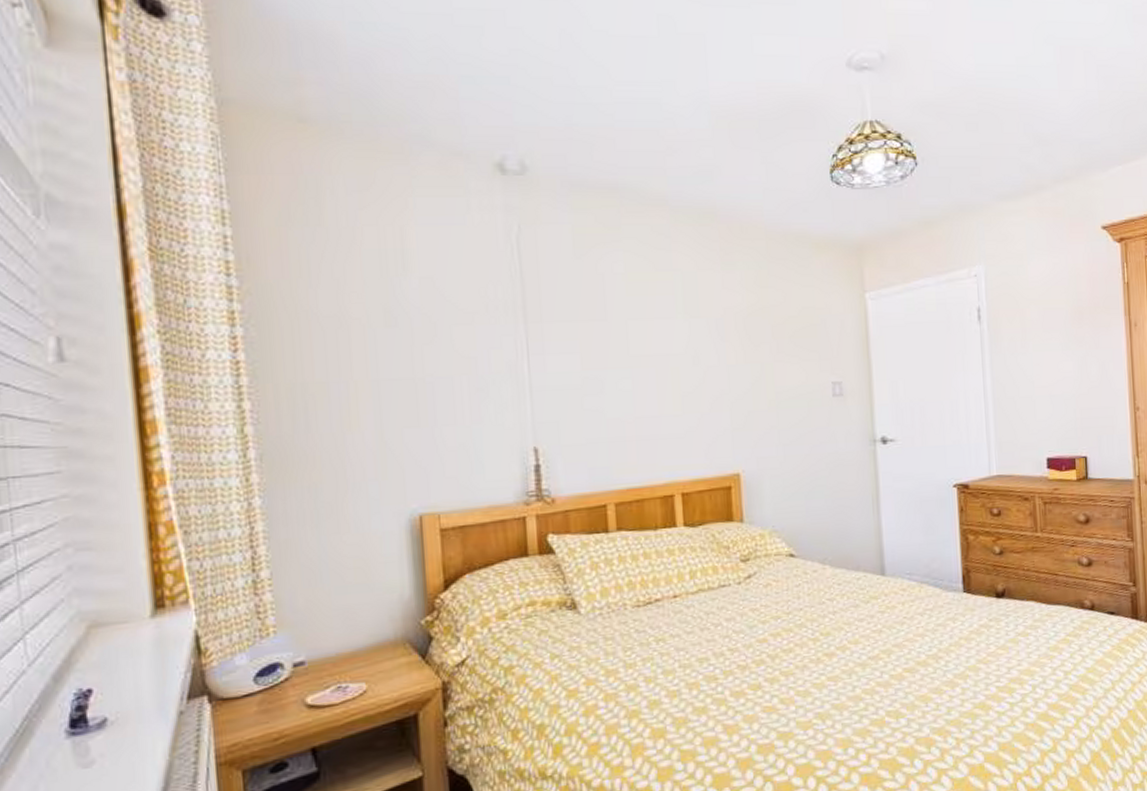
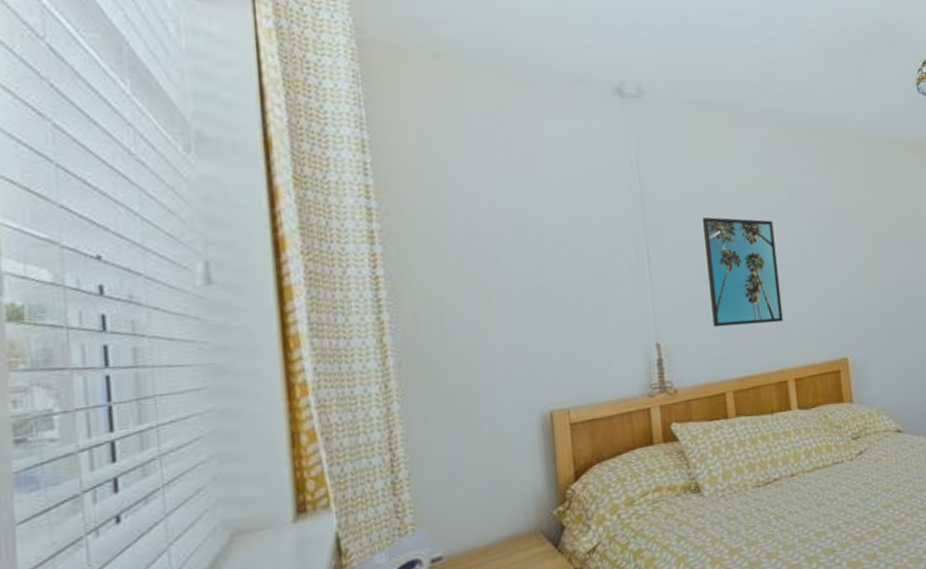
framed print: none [587,312,671,434] -> present [702,217,783,328]

